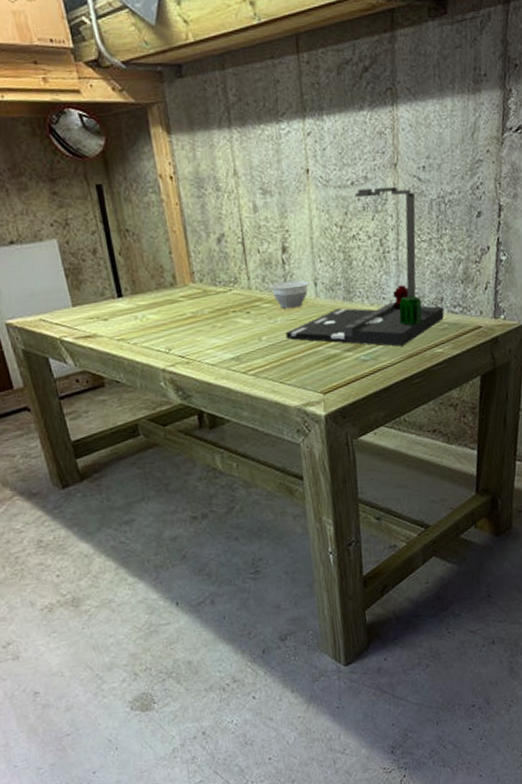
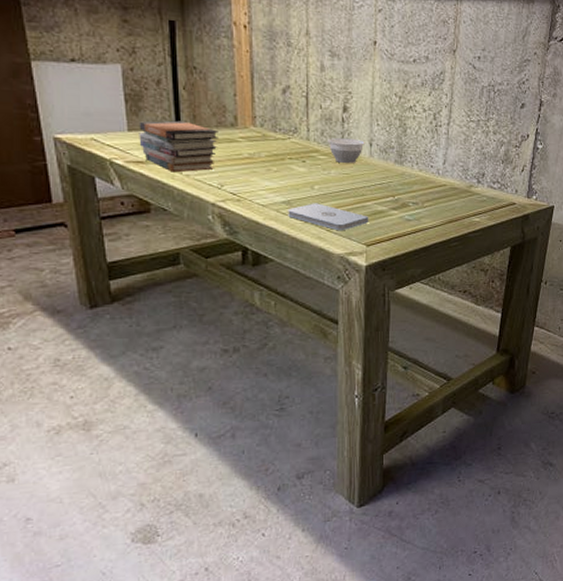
book stack: none [81,287,161,343] -> present [139,120,220,173]
notepad: none [238,355,323,382] -> present [288,203,369,231]
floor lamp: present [285,186,444,347] -> none [337,67,484,211]

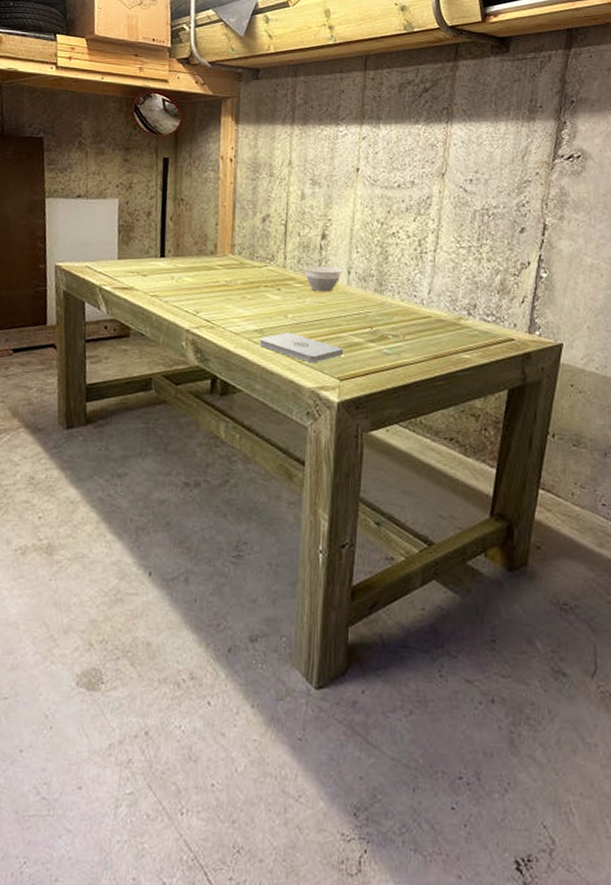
book stack: present [139,120,220,173] -> none [126,249,199,299]

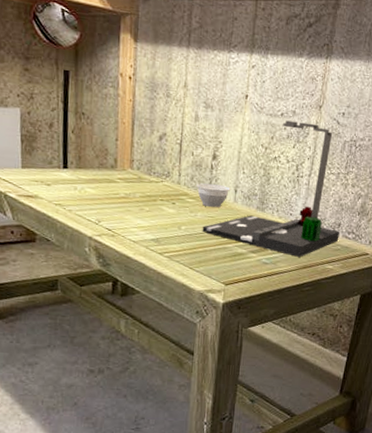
notepad: present [259,332,344,363] -> none [156,242,229,270]
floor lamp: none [311,192,476,346] -> present [202,120,340,257]

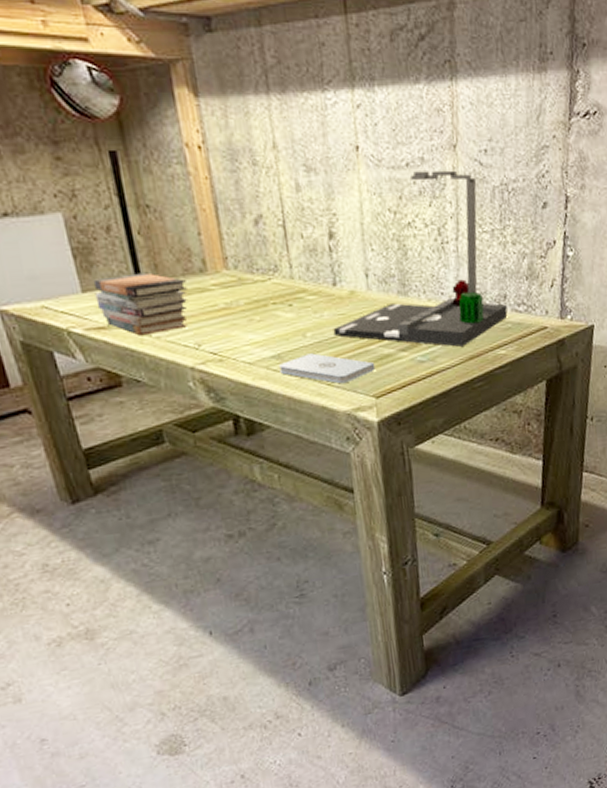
book stack: none [30,160,100,207] -> present [93,272,189,336]
notepad: none [156,242,229,270] -> present [279,353,376,384]
bowl: present [196,183,231,207] -> none [315,270,360,302]

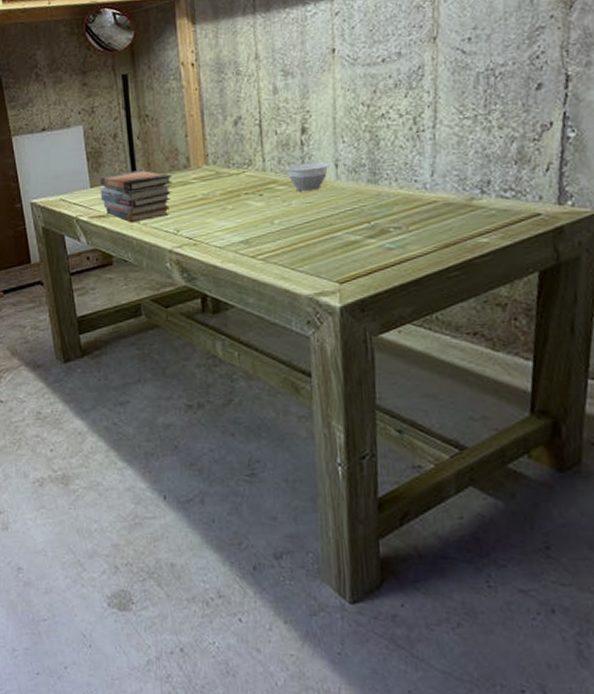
notepad: present [279,353,376,384] -> none [247,239,341,269]
bowl: none [315,270,360,302] -> present [286,161,329,191]
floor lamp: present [333,170,508,347] -> none [300,61,492,234]

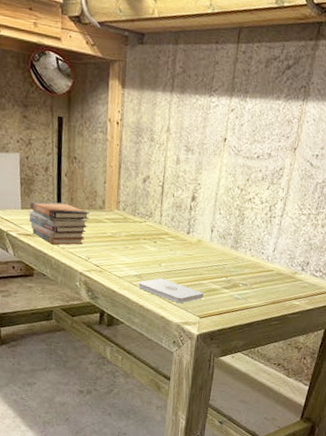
notepad: none [247,239,341,269] -> present [138,278,204,304]
bowl: present [286,161,329,191] -> none [176,223,207,246]

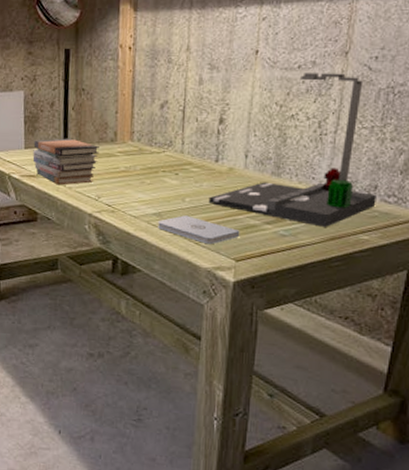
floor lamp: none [180,162,308,293] -> present [208,73,376,227]

